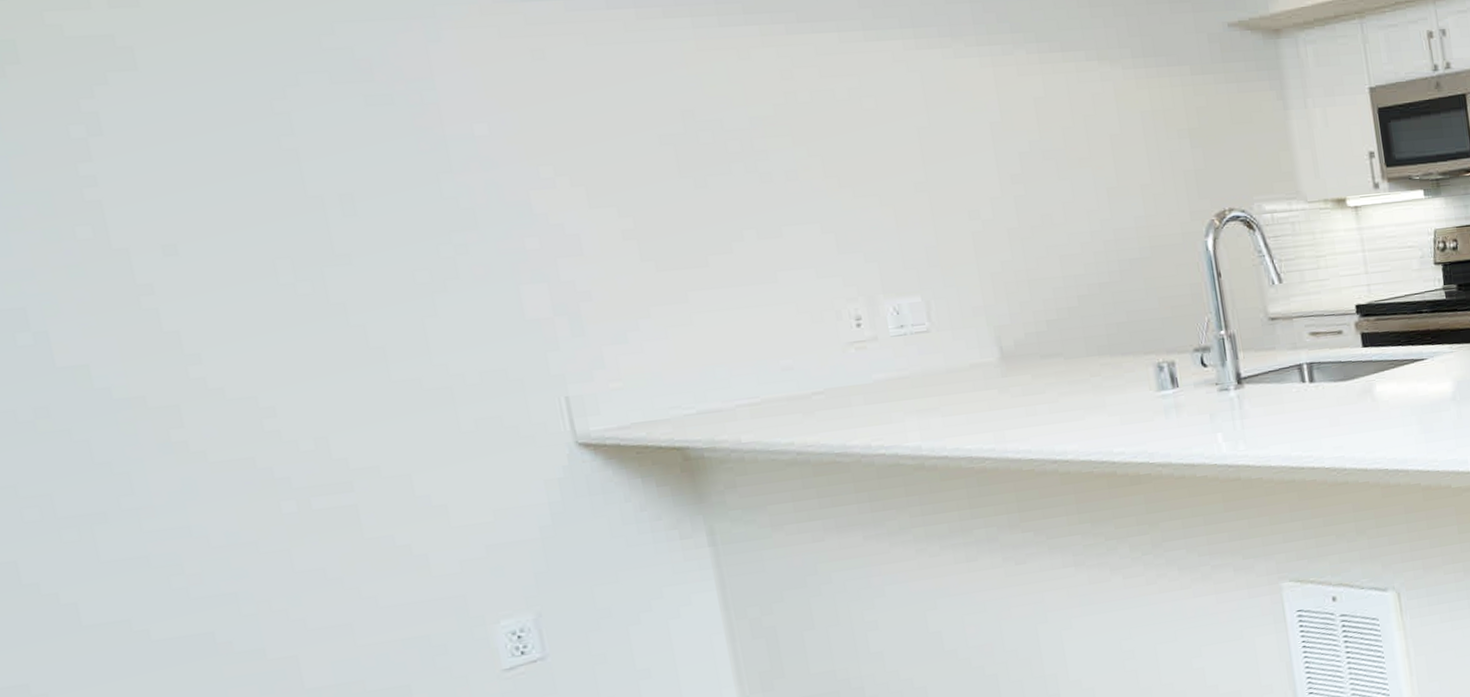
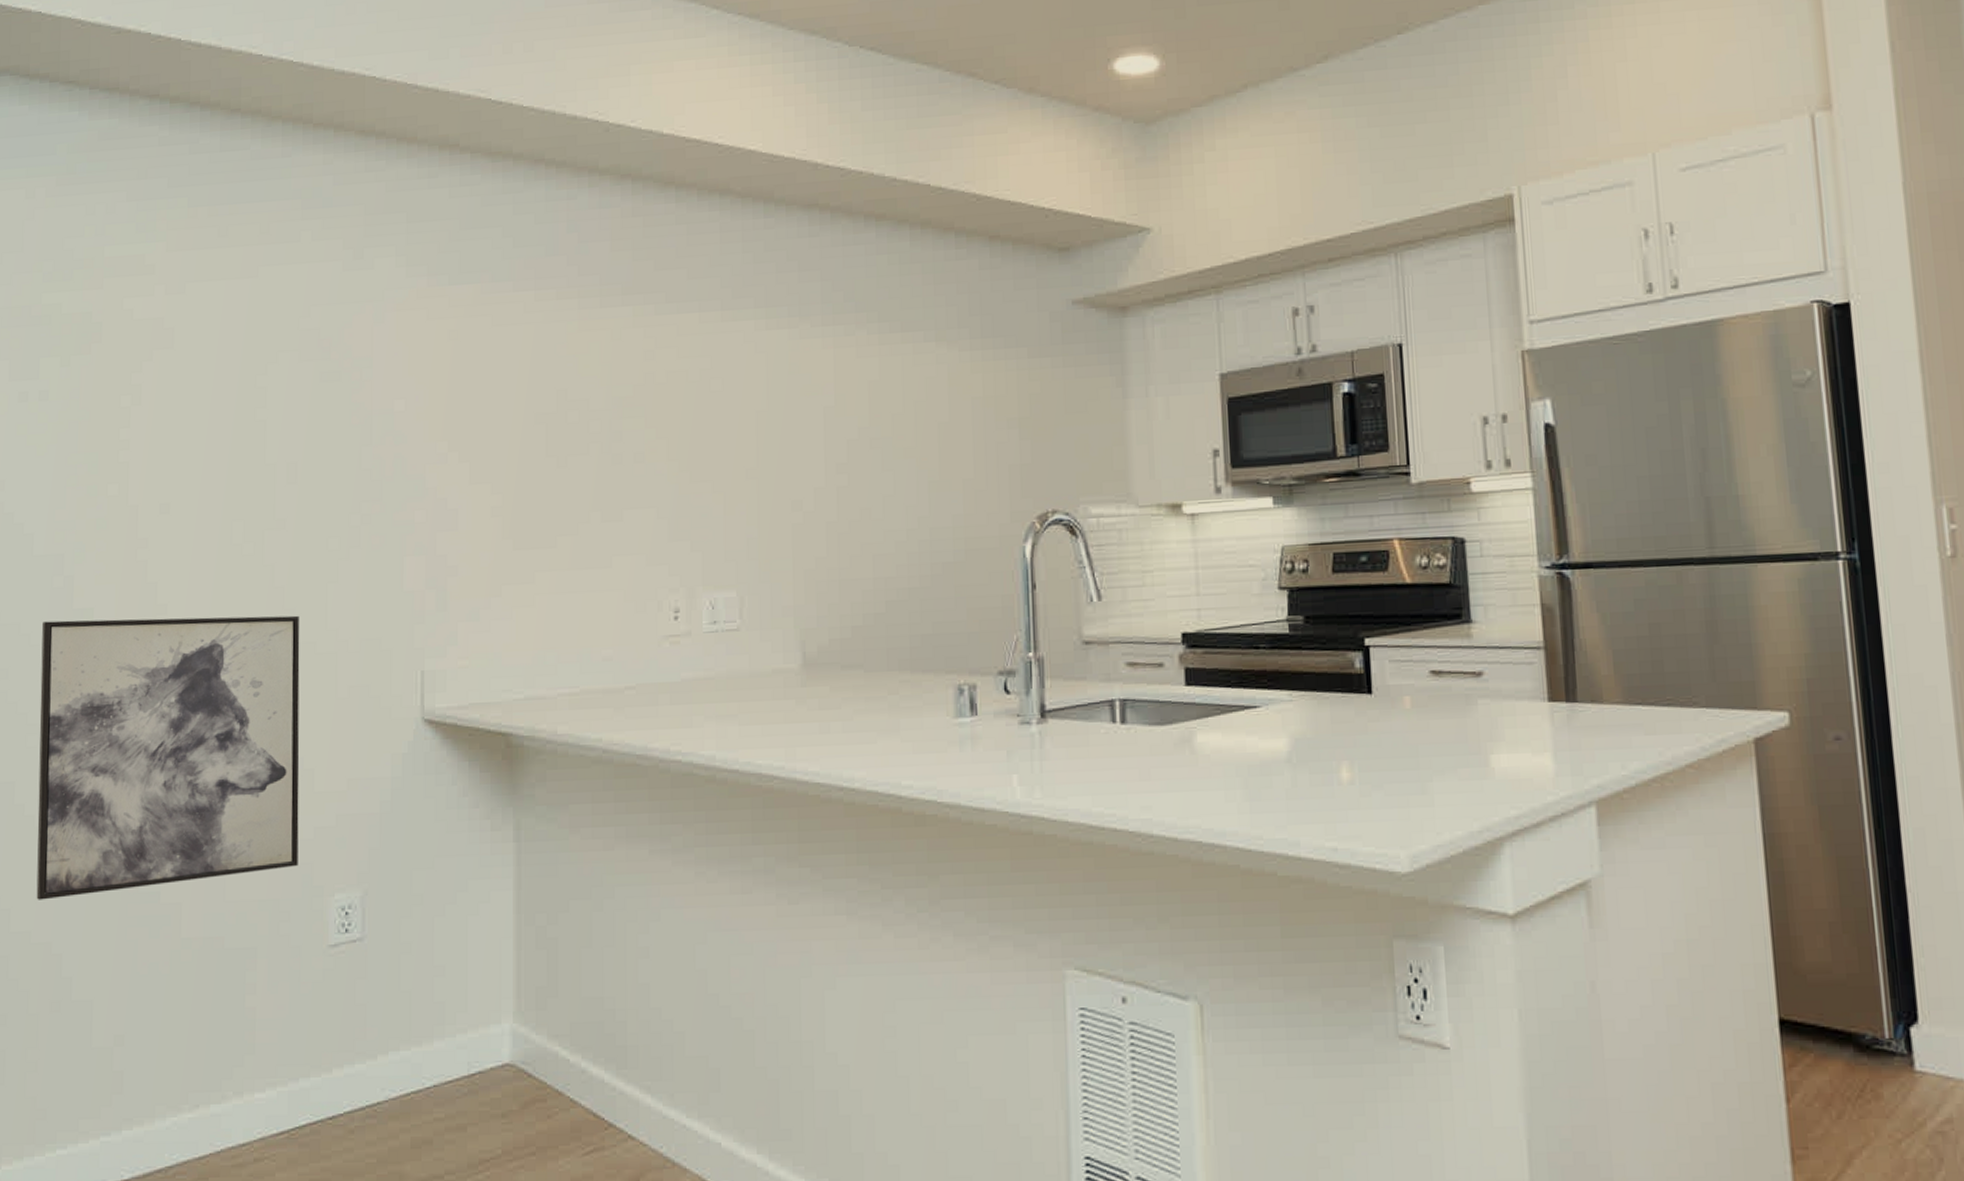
wall art: none [12,353,447,679] -> present [36,615,300,900]

